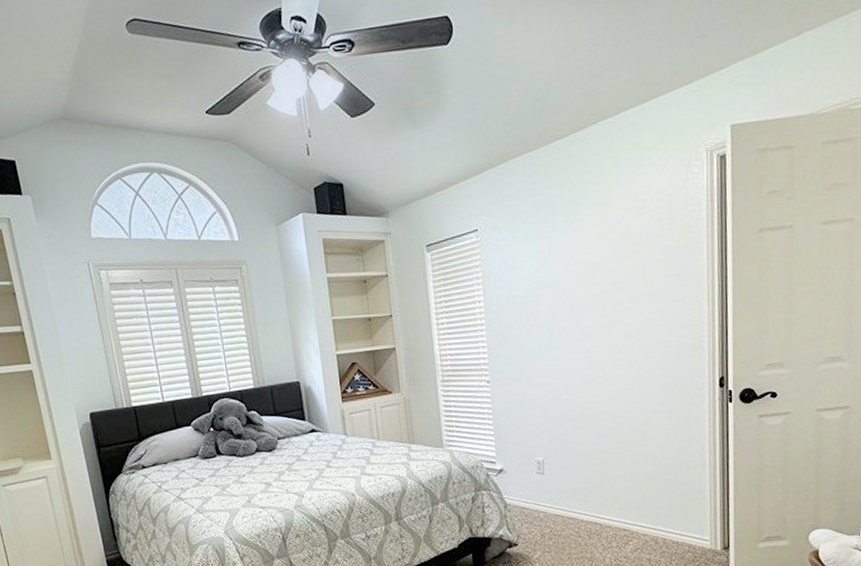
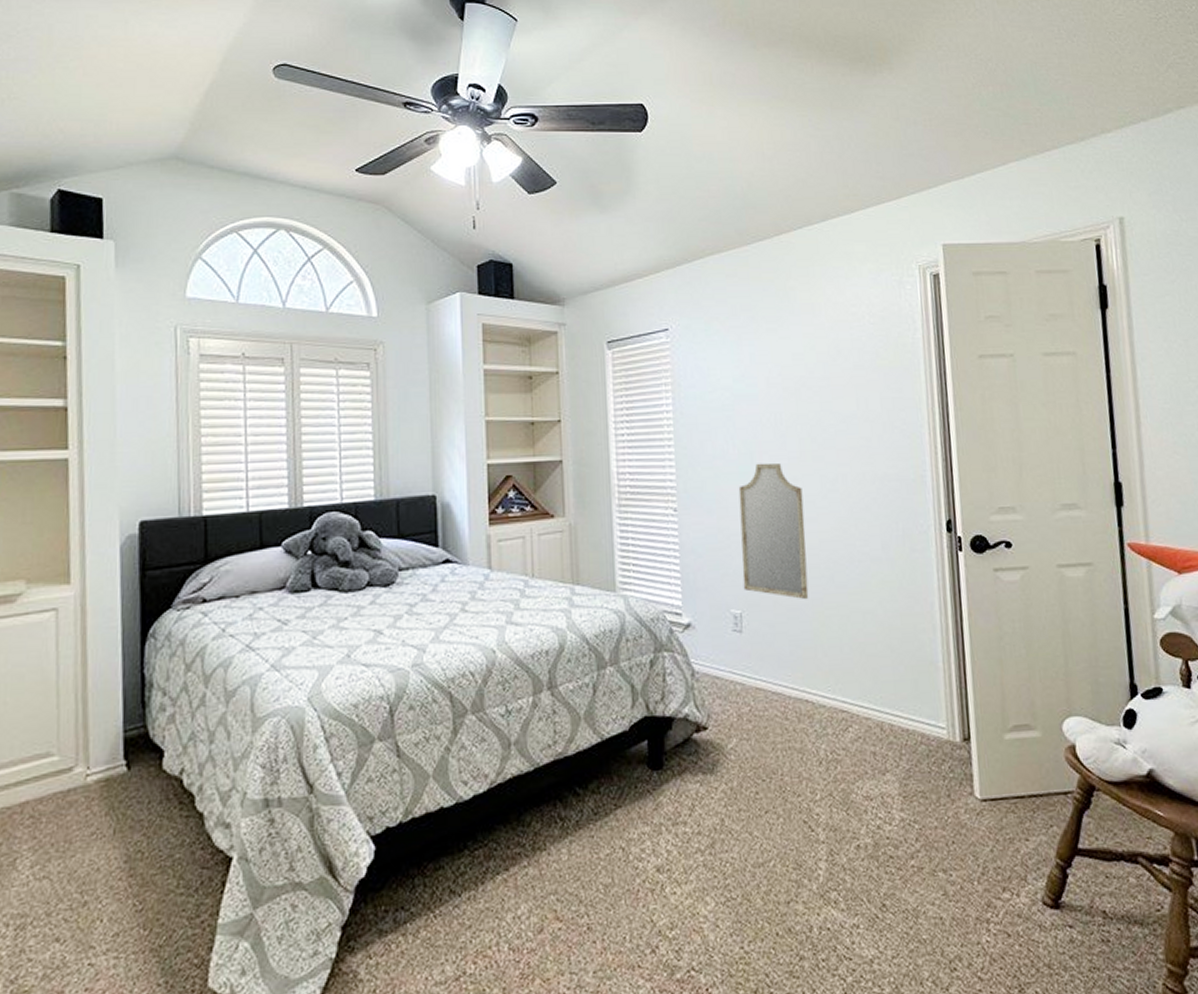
home mirror: none [540,338,599,448] -> present [738,462,809,600]

